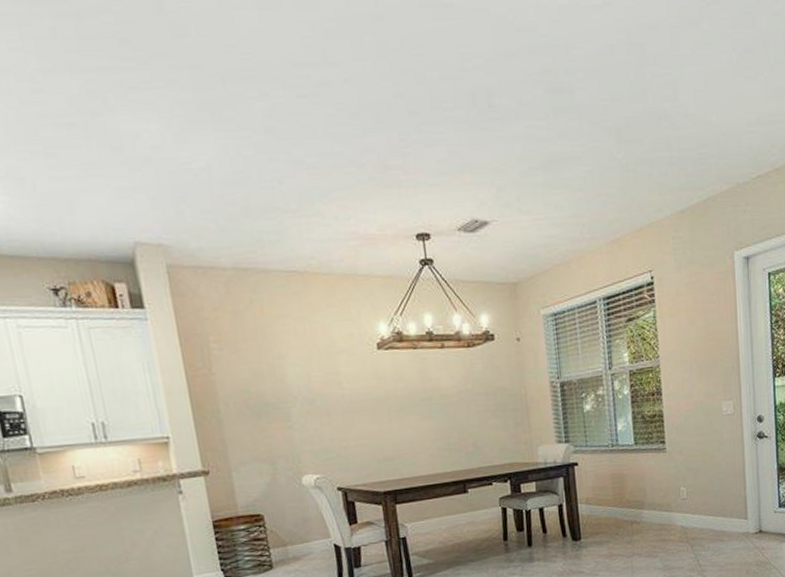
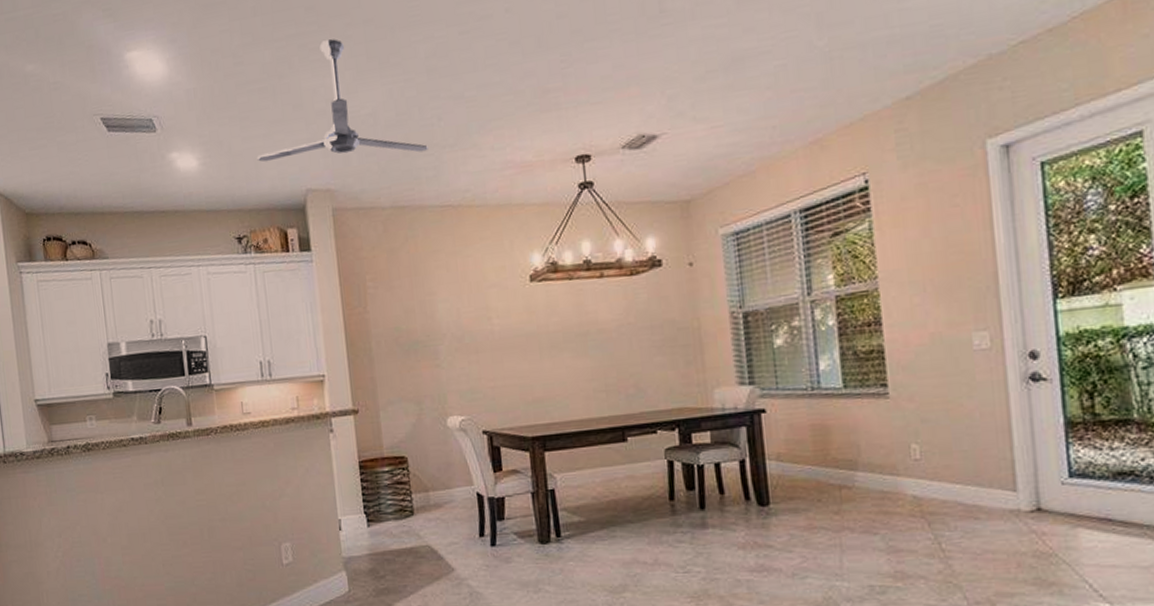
ceiling fan: none [70,80,270,215] -> present [256,39,428,162]

